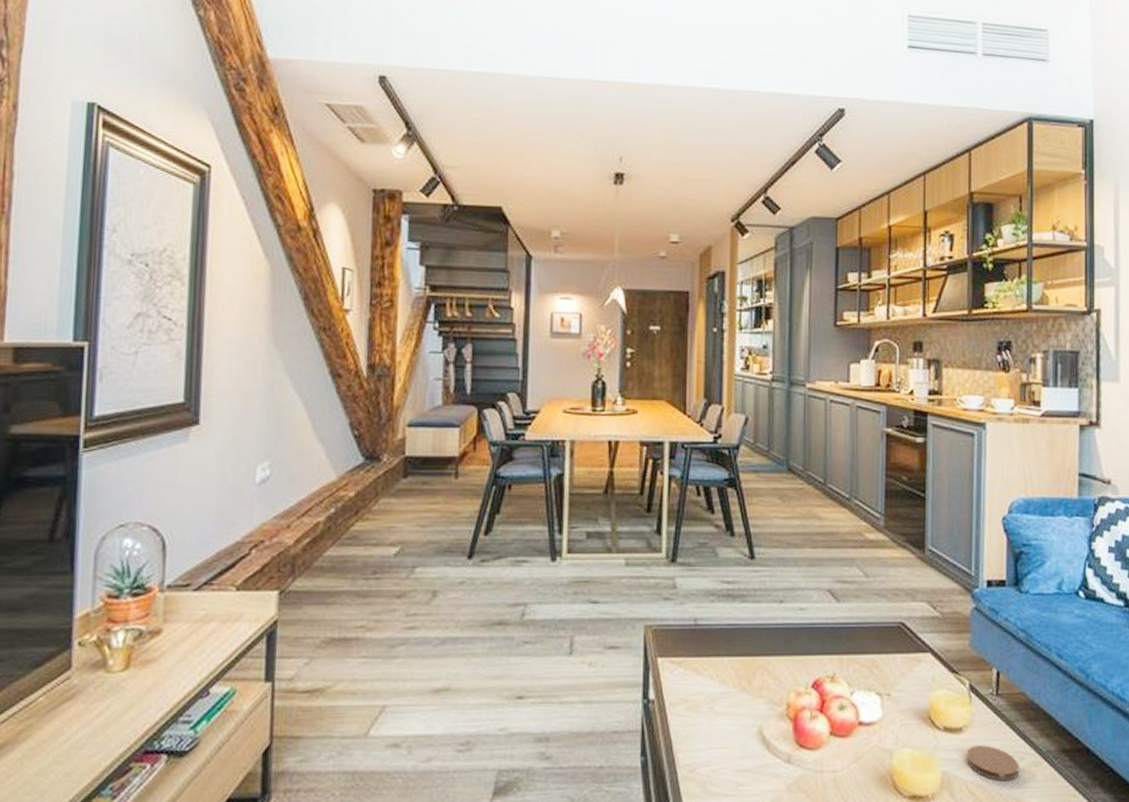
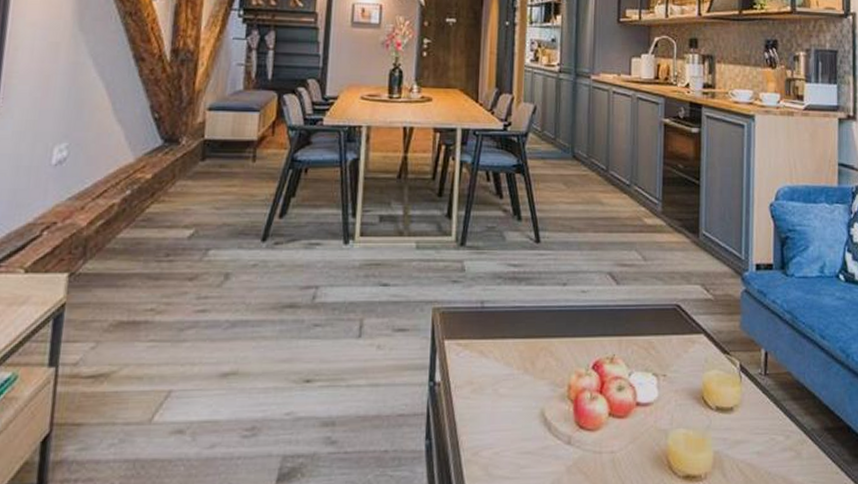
coaster: present [966,745,1020,782] -> none [737,424,786,460]

